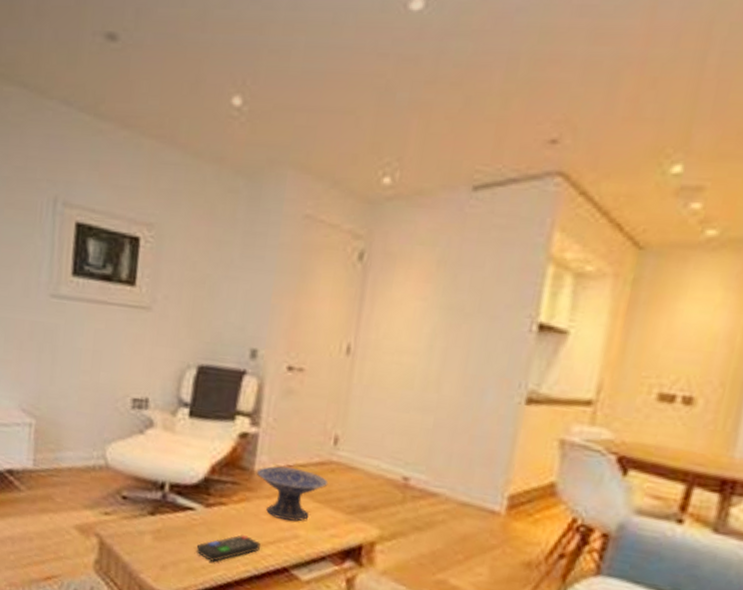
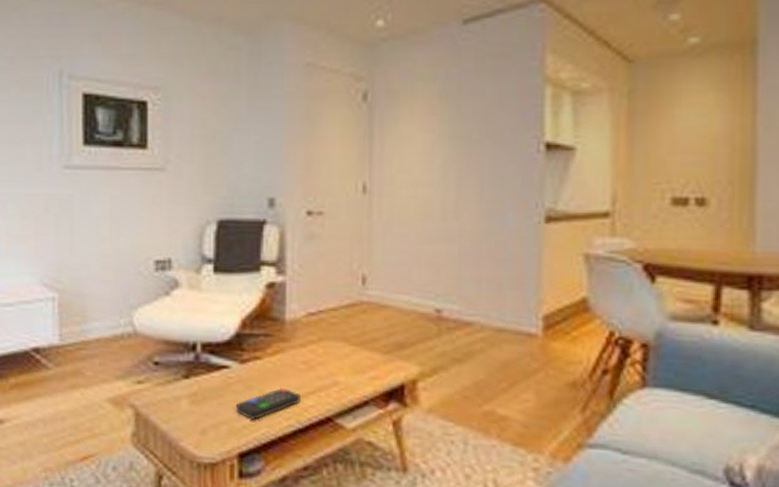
decorative bowl: present [256,466,329,521] -> none [287,312,362,368]

